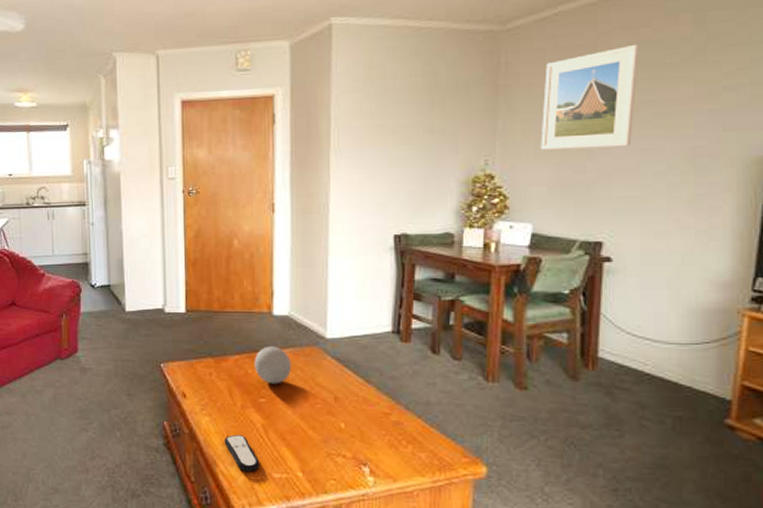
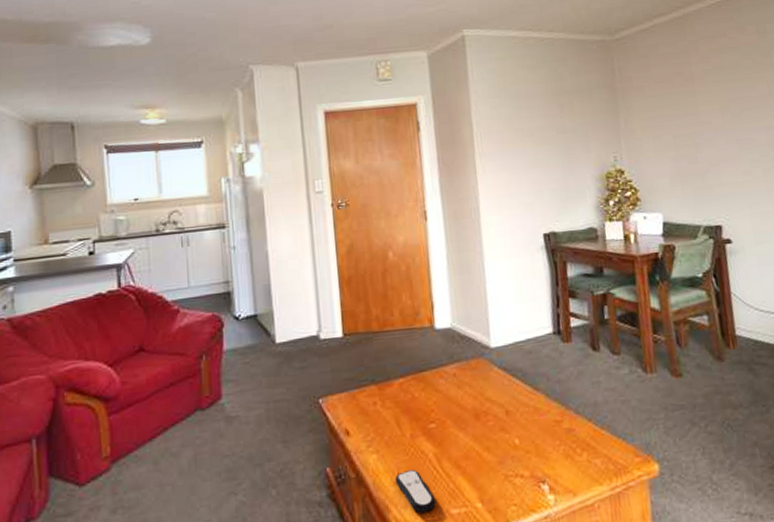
decorative ball: present [254,346,292,384] -> none [420,363,460,406]
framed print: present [540,44,640,150] -> none [651,50,729,145]

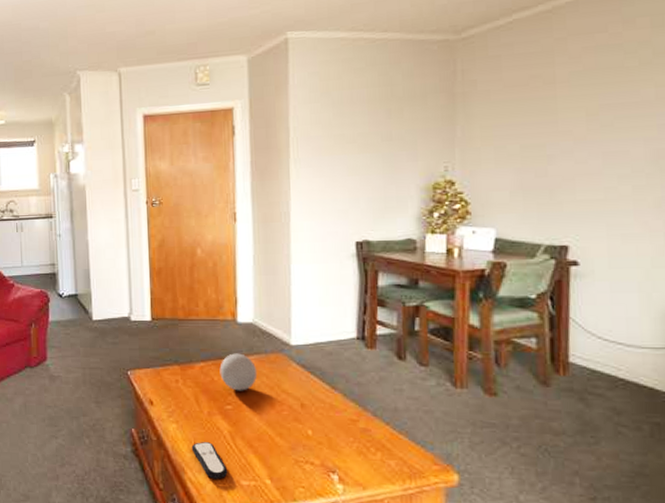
decorative ball: none [420,363,460,406] -> present [219,353,258,391]

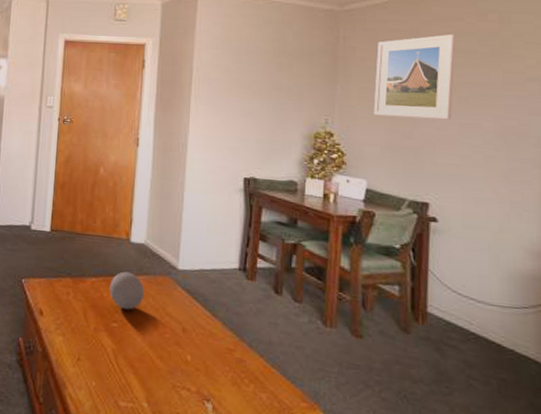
remote control: present [191,442,228,479] -> none [75,357,108,398]
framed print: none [500,49,598,155] -> present [373,34,456,120]

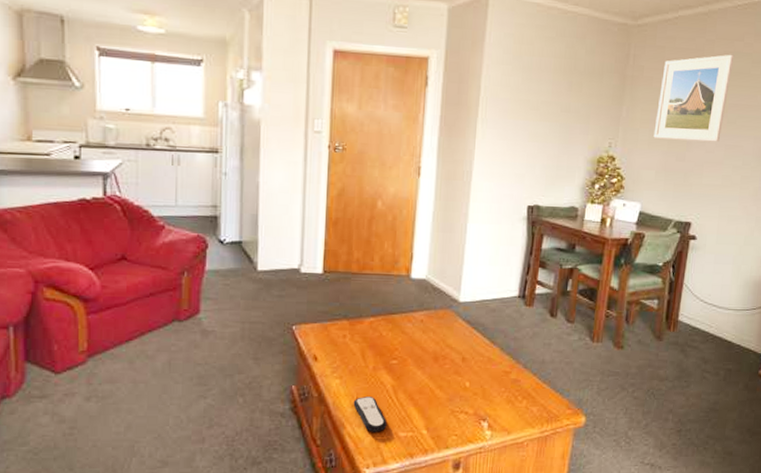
remote control: none [75,357,108,398] -> present [353,397,388,432]
decorative ball: present [109,271,145,310] -> none [389,309,425,346]

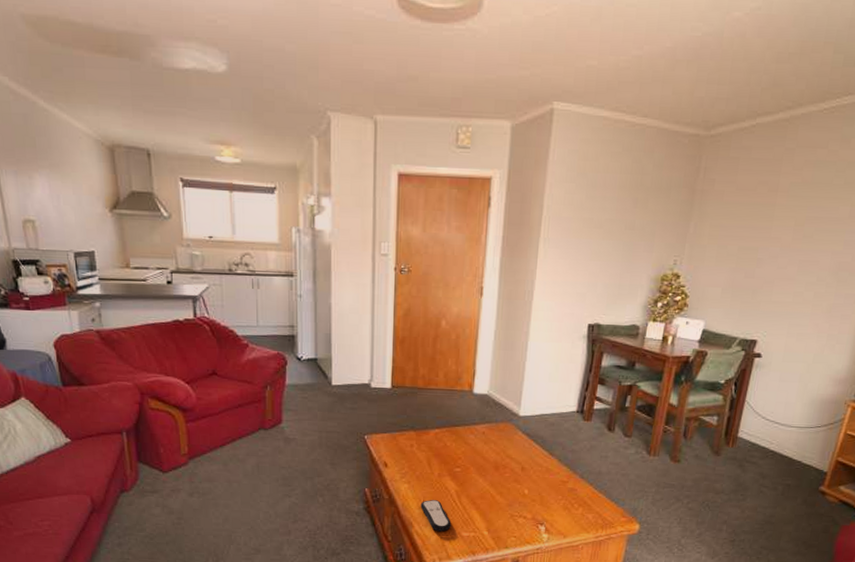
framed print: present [653,54,734,142] -> none [721,163,816,258]

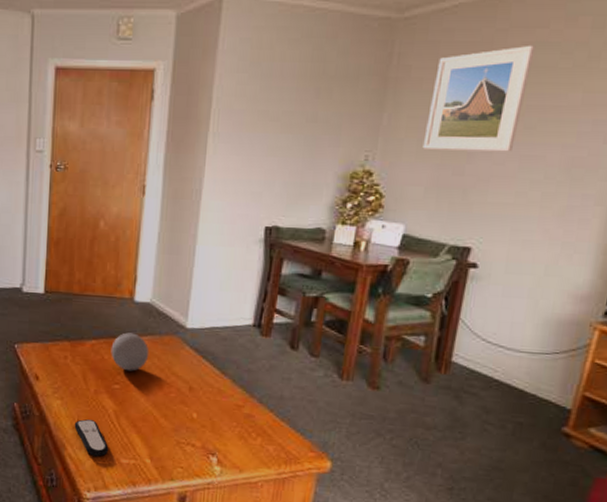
decorative ball: none [452,421,487,456] -> present [111,332,150,371]
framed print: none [721,163,816,258] -> present [422,45,536,152]

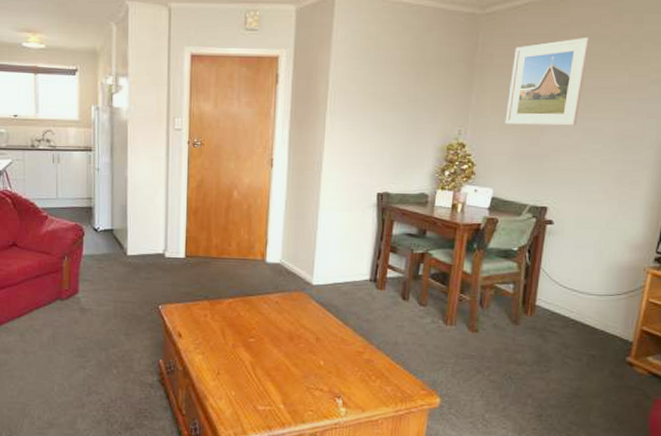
remote control: present [74,419,109,457] -> none [215,371,247,405]
decorative ball: present [111,332,150,371] -> none [246,291,280,326]

